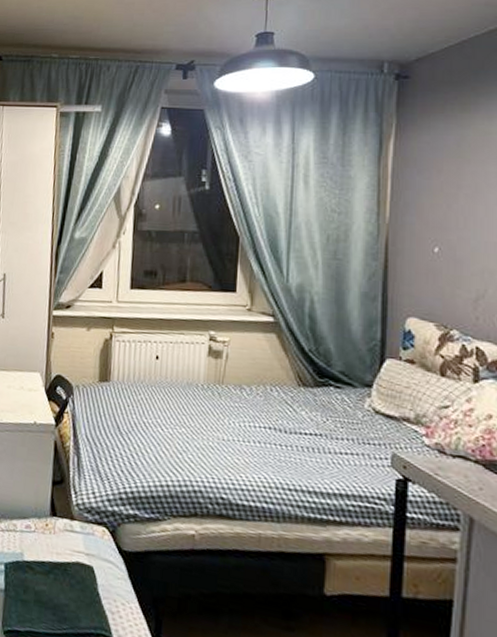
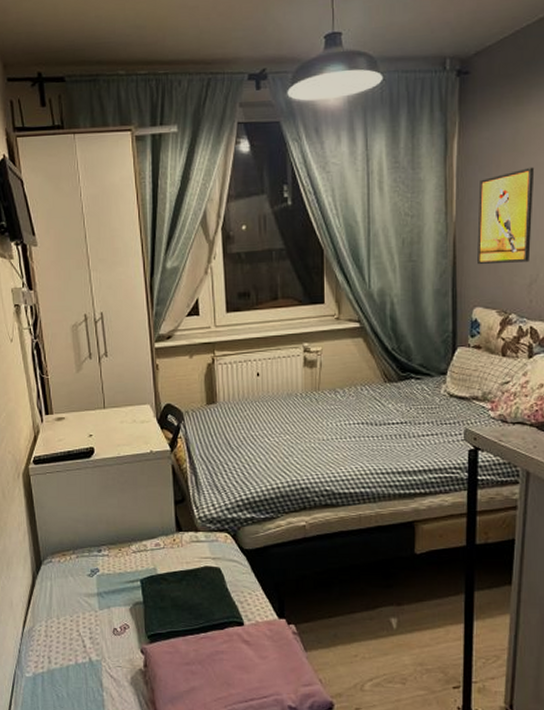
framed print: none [413,175,483,275] -> present [477,167,535,265]

